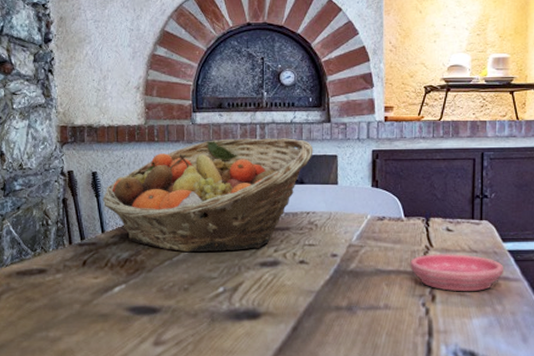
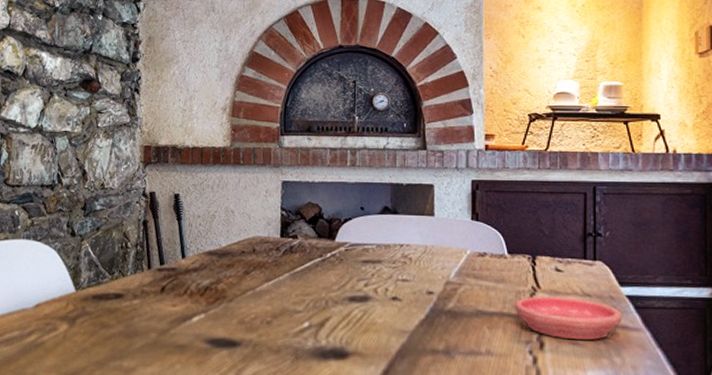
fruit basket: present [102,138,314,253] -> none [184,163,408,284]

